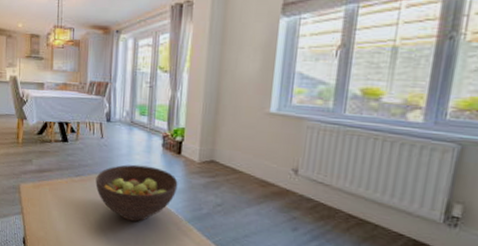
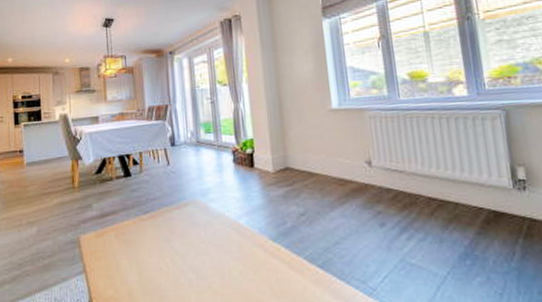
fruit bowl: present [95,164,178,222] -> none [167,186,257,253]

